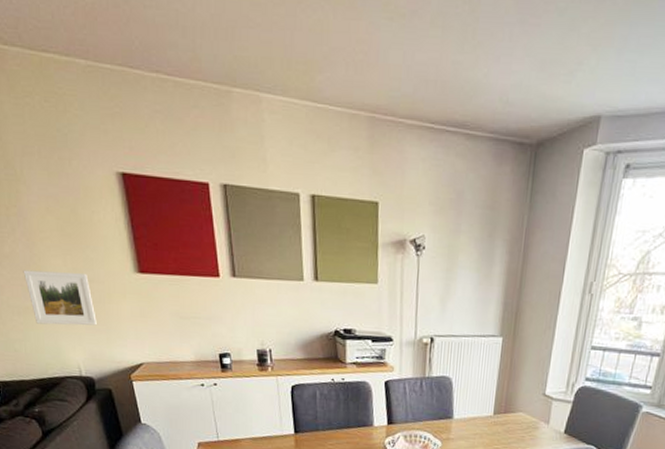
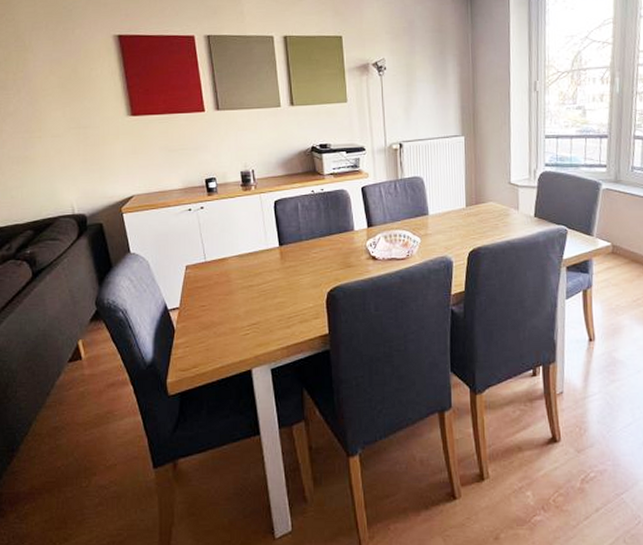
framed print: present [23,270,97,326] -> none [25,121,91,170]

